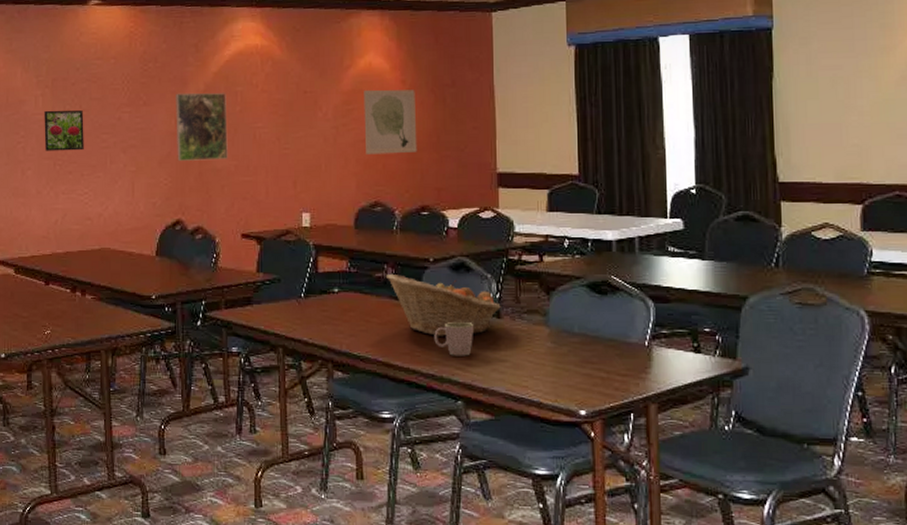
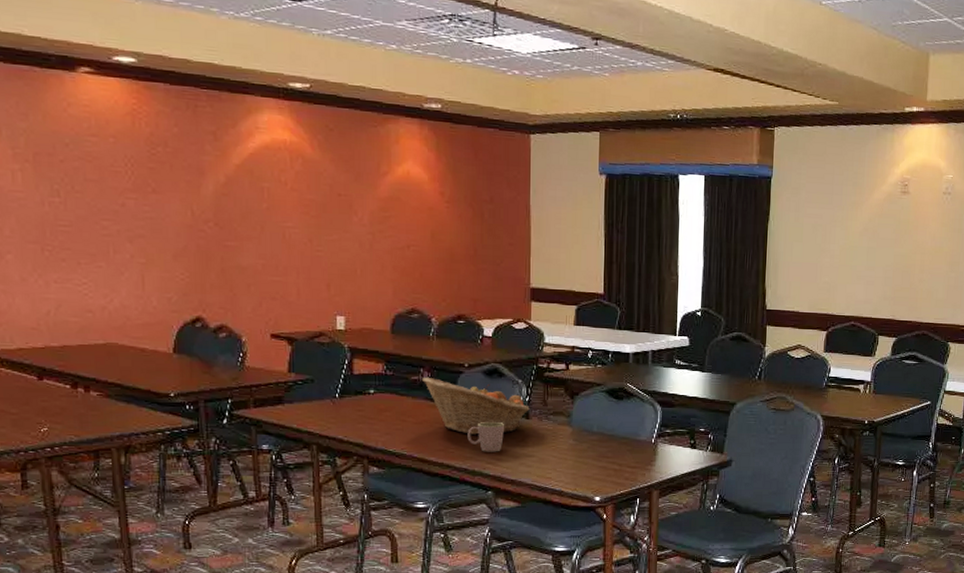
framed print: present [44,110,84,151] -> none [25,188,80,237]
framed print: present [176,93,228,161] -> none [191,183,254,258]
wall art: present [364,89,417,154] -> none [401,198,455,264]

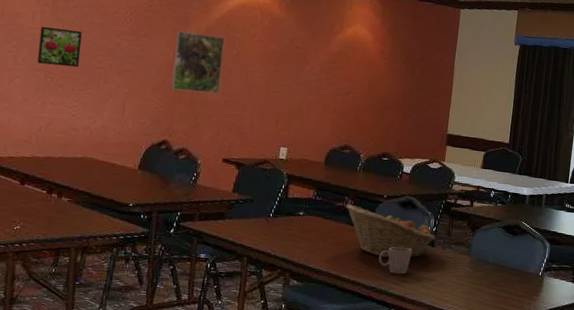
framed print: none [25,188,80,237] -> present [37,26,82,68]
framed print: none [191,183,254,258] -> present [170,30,225,94]

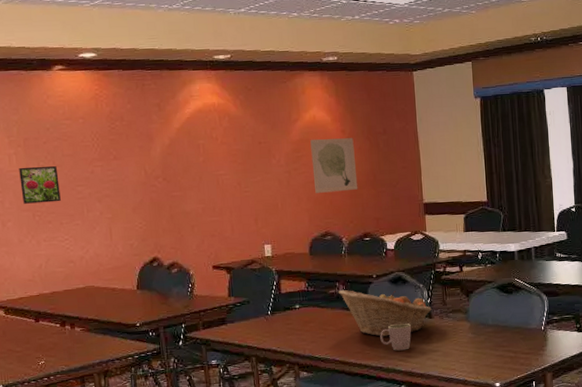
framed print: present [170,30,225,94] -> none [143,146,195,207]
wall art: none [343,53,391,110] -> present [310,138,358,193]

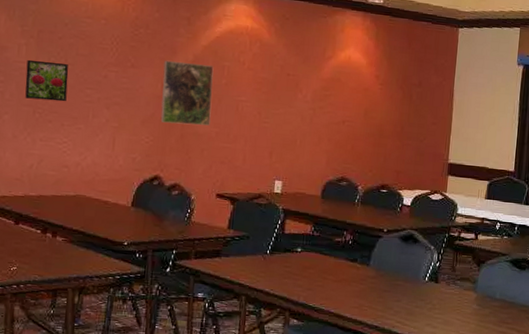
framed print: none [143,146,195,207] -> present [160,60,214,126]
wall art: present [310,138,358,193] -> none [338,79,387,139]
fruit basket: present [338,289,432,337] -> none [345,239,439,295]
mug: present [380,323,411,351] -> none [380,283,415,312]

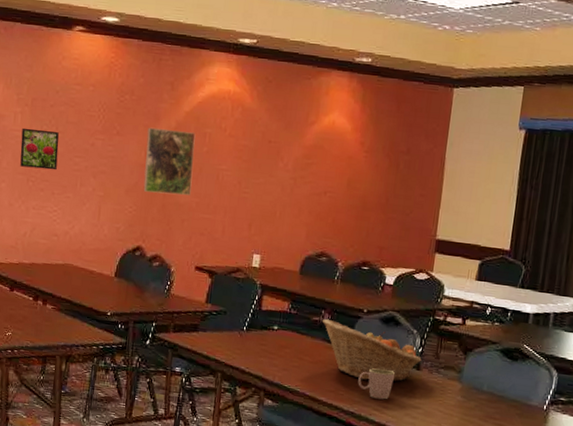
fruit basket: none [345,239,439,295] -> present [323,318,422,382]
mug: none [380,283,415,312] -> present [358,368,395,400]

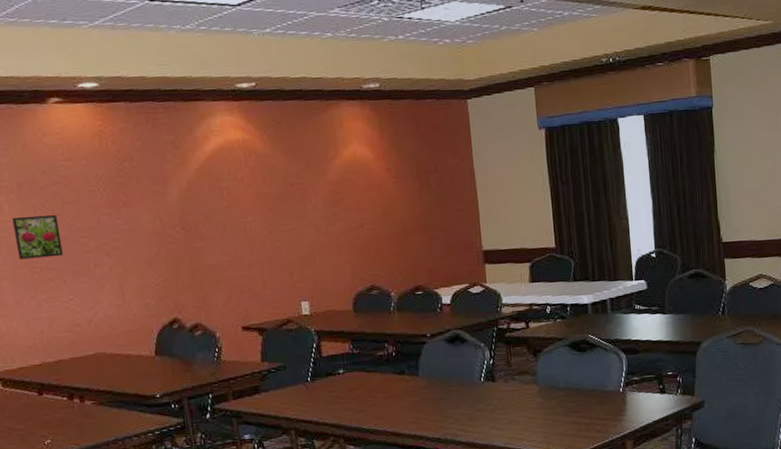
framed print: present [143,127,196,195] -> none [157,189,220,260]
fruit basket: present [323,318,422,382] -> none [388,350,495,404]
mug: present [358,368,395,400] -> none [436,387,472,420]

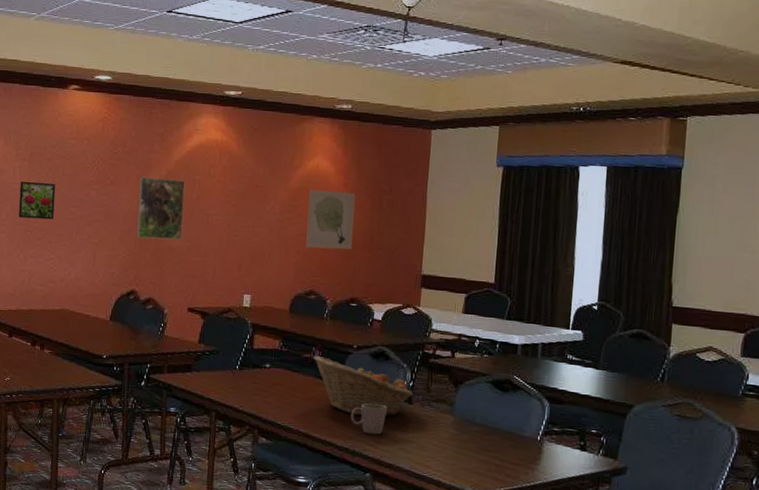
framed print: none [157,189,220,260] -> present [136,176,186,240]
wall art: none [351,177,407,241] -> present [306,189,356,250]
fruit basket: none [388,350,495,404] -> present [314,355,413,416]
mug: none [436,387,472,420] -> present [351,403,387,435]

